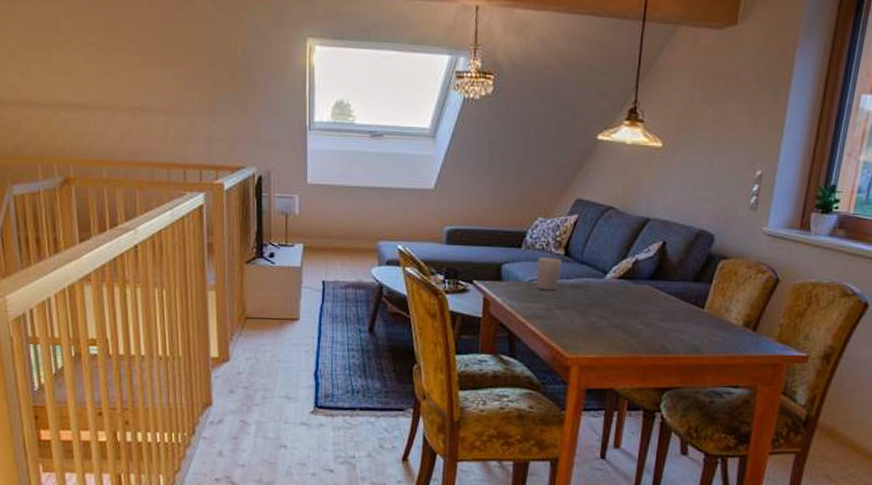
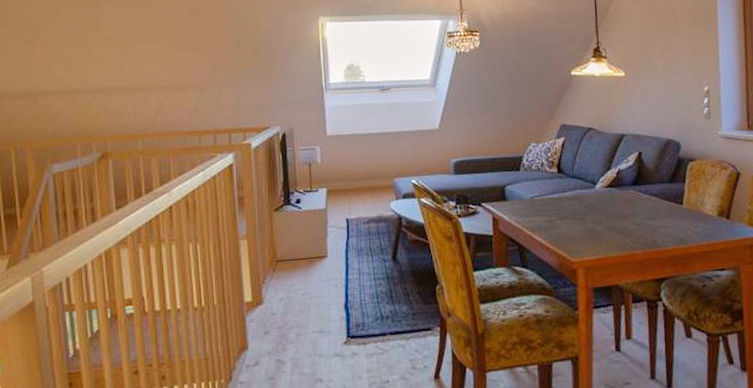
candle holder: present [536,257,563,291] -> none [535,175,557,205]

